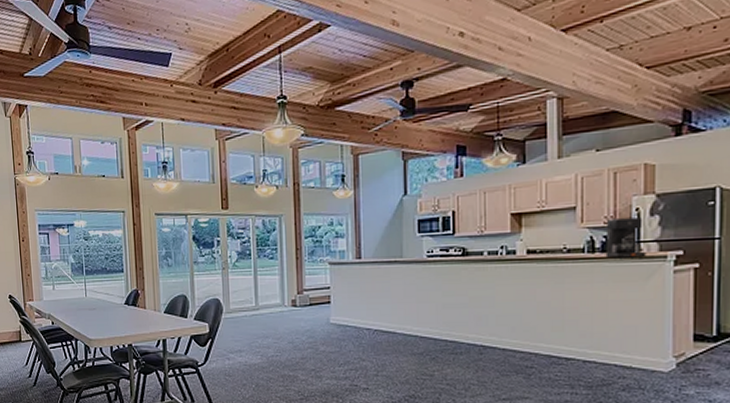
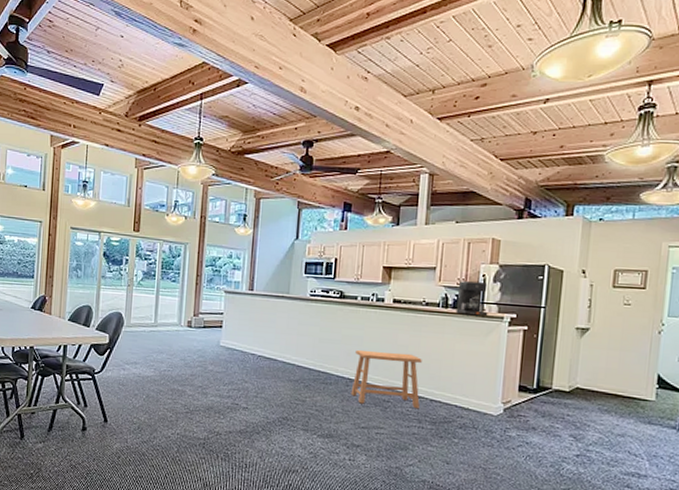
stool: none [486,310,570,373] -> present [350,349,422,409]

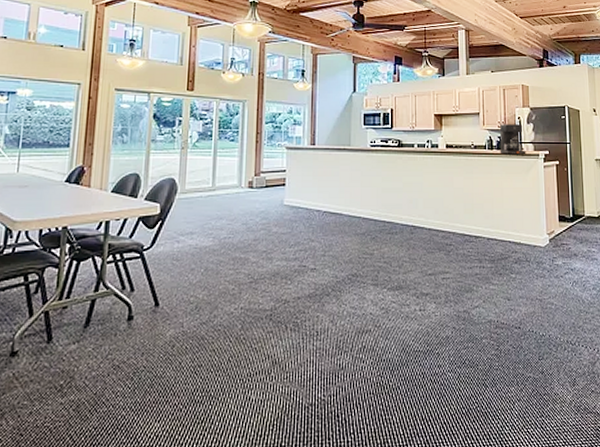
stool: present [350,349,422,409] -> none [416,195,479,250]

